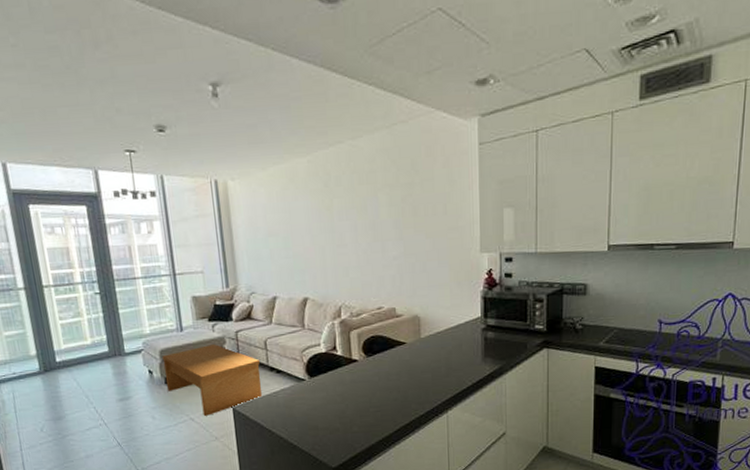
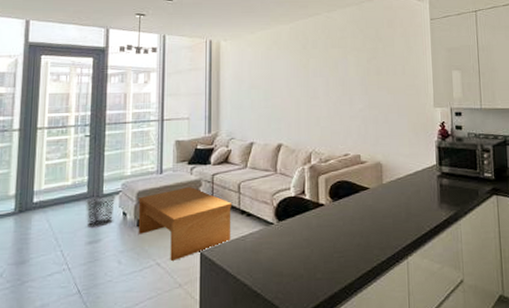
waste bin: none [109,353,140,387] -> present [86,195,115,229]

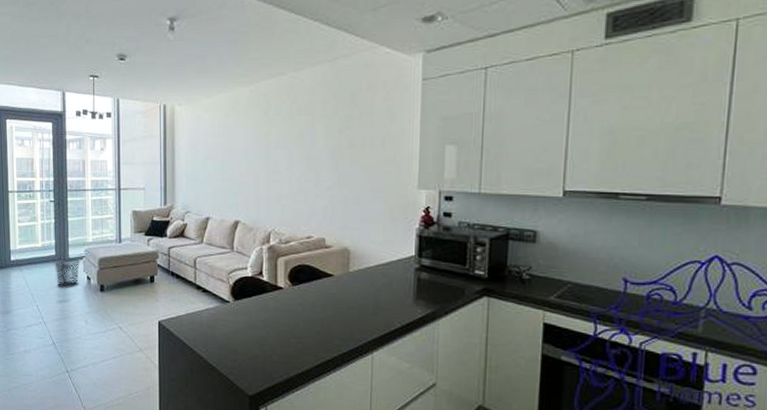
coffee table: present [138,186,233,261] -> none [100,257,189,326]

